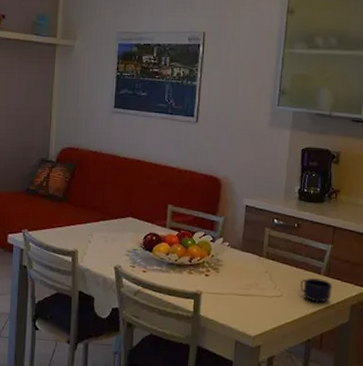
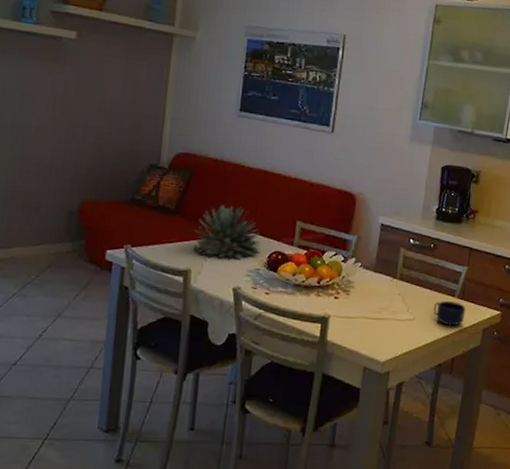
succulent plant: none [78,191,138,241] -> present [192,204,261,260]

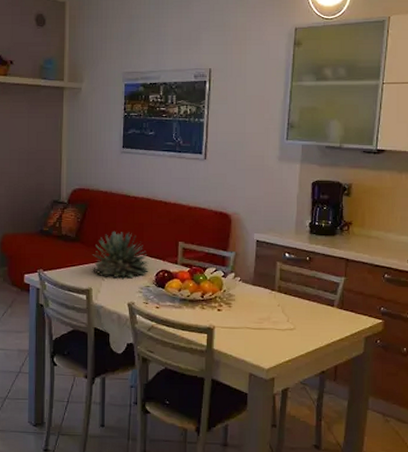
mug: present [433,301,466,326] -> none [313,311,346,335]

